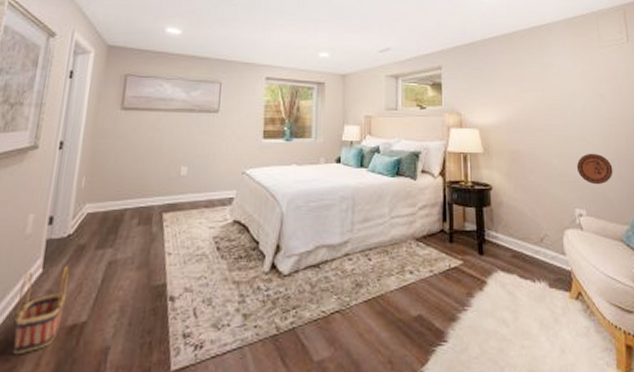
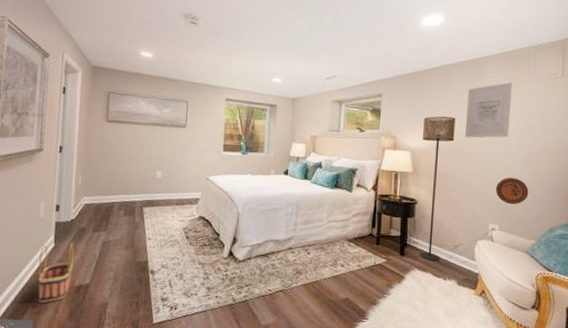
floor lamp: none [490,89,525,259] -> present [420,116,456,261]
wall art: none [533,49,583,111] -> present [464,82,512,138]

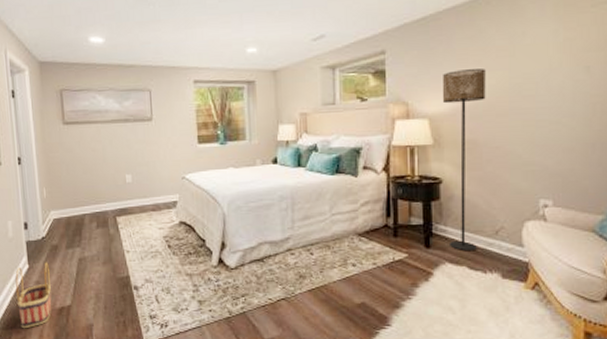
wall art: present [464,82,512,138] -> none [499,12,561,93]
decorative plate: present [495,177,529,205] -> none [545,137,592,173]

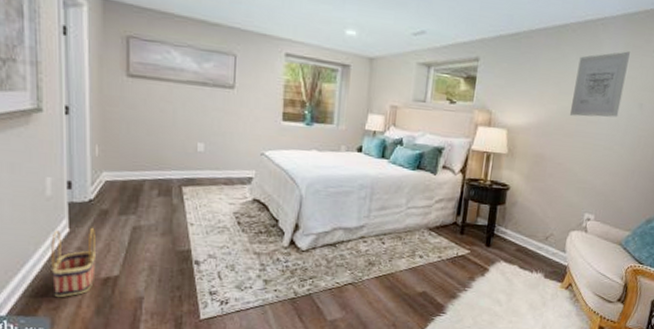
floor lamp: present [443,69,486,252] -> none [507,88,562,253]
wall art: none [499,12,561,93] -> present [569,51,630,118]

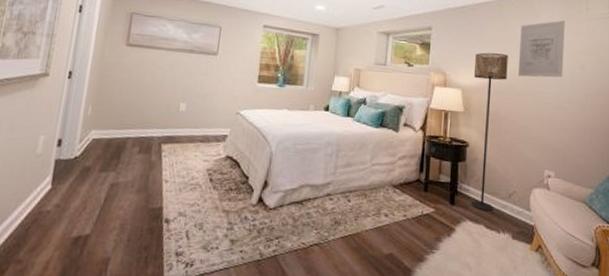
basket: present [51,227,96,298] -> none [24,184,76,259]
floor lamp: none [507,88,562,253] -> present [471,52,508,212]

